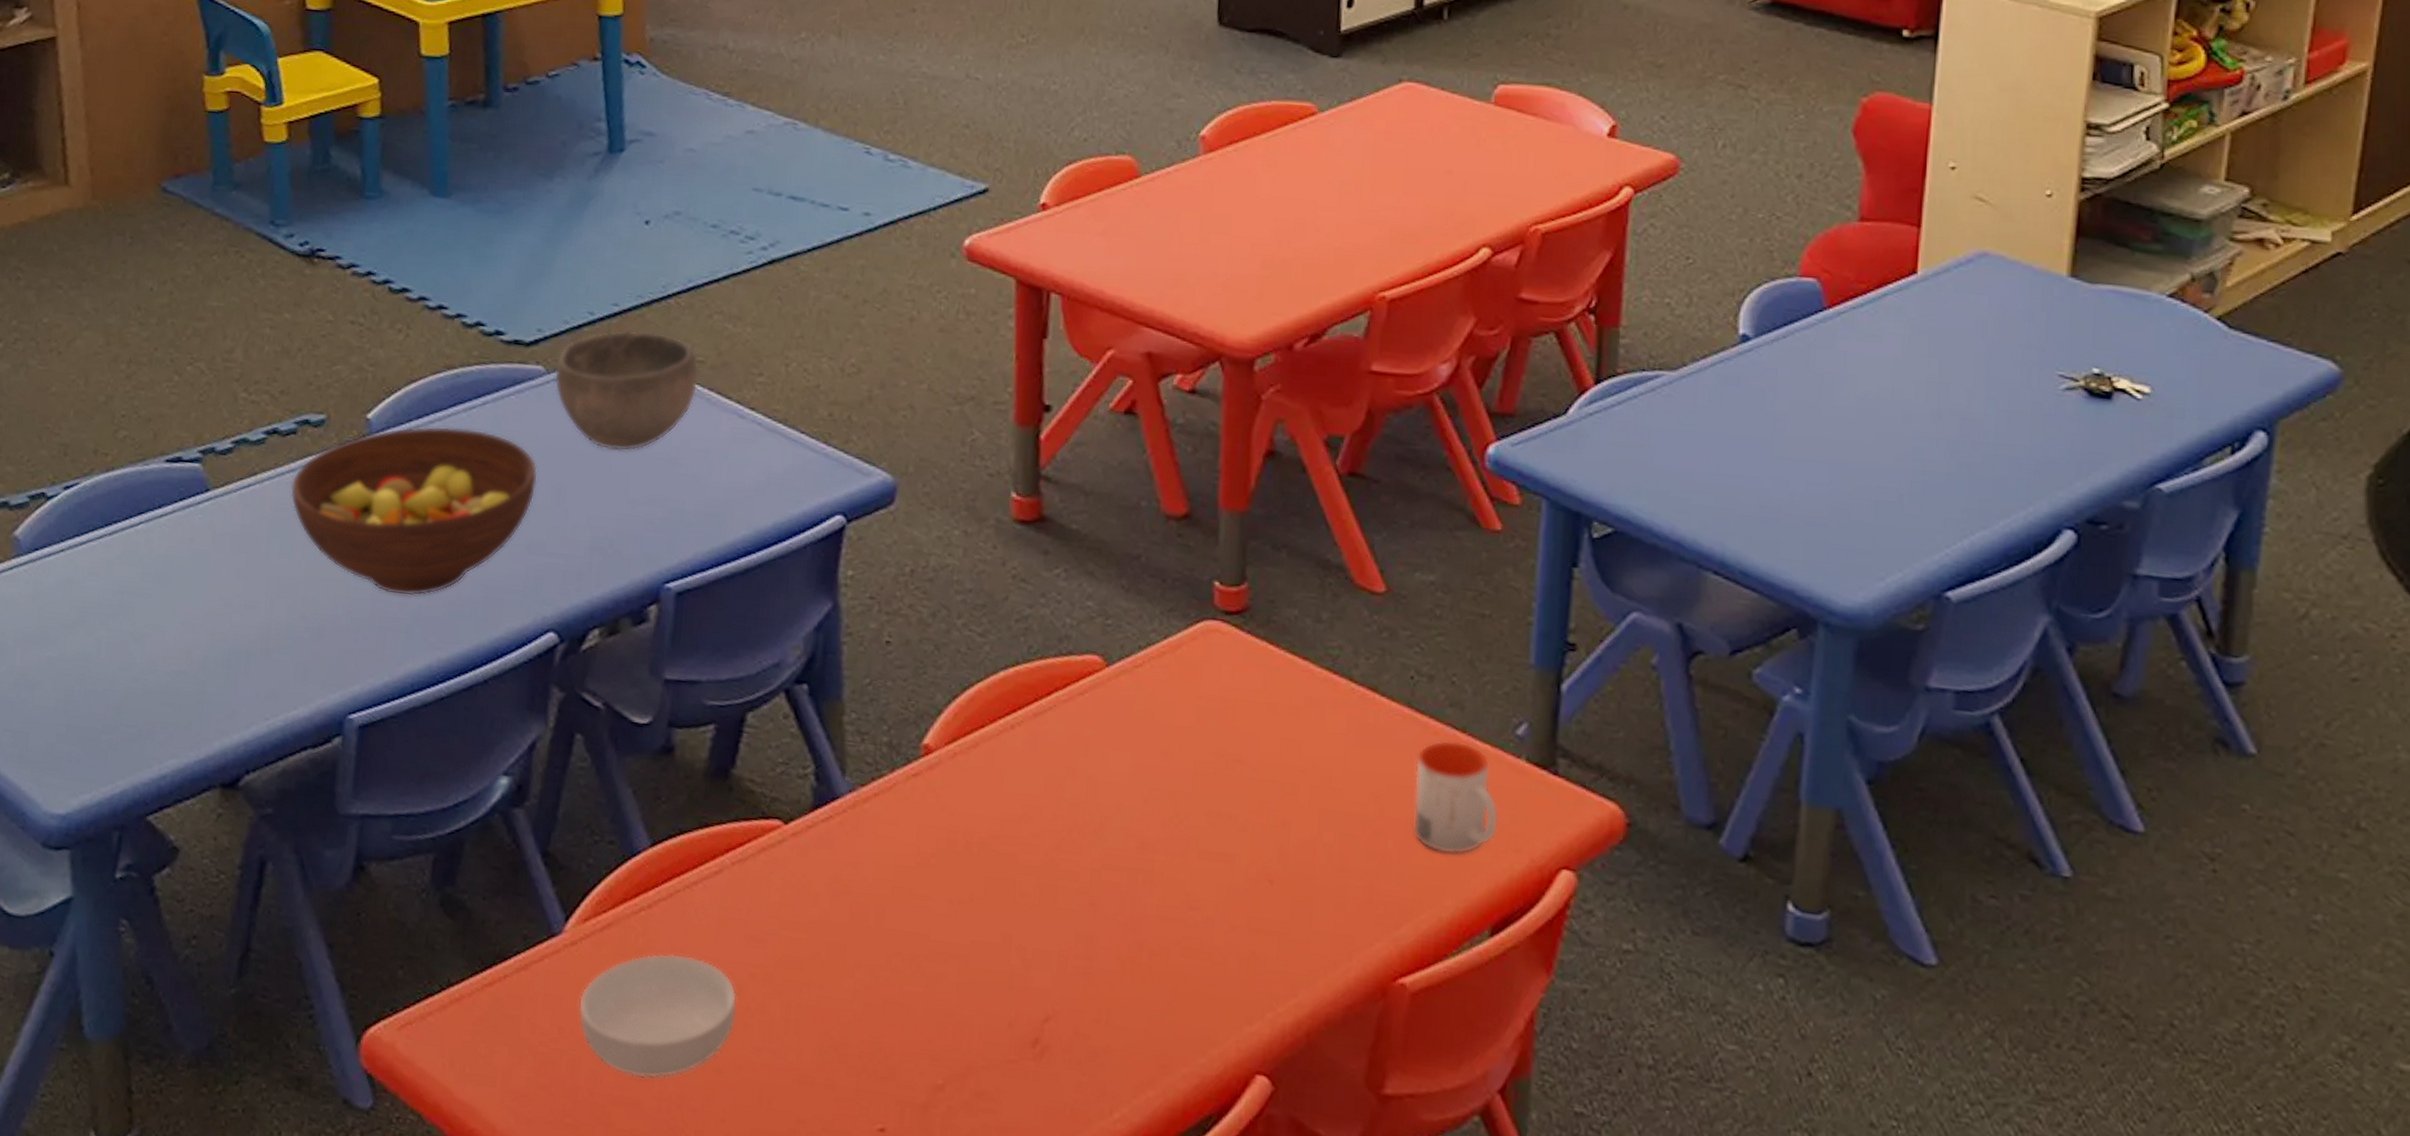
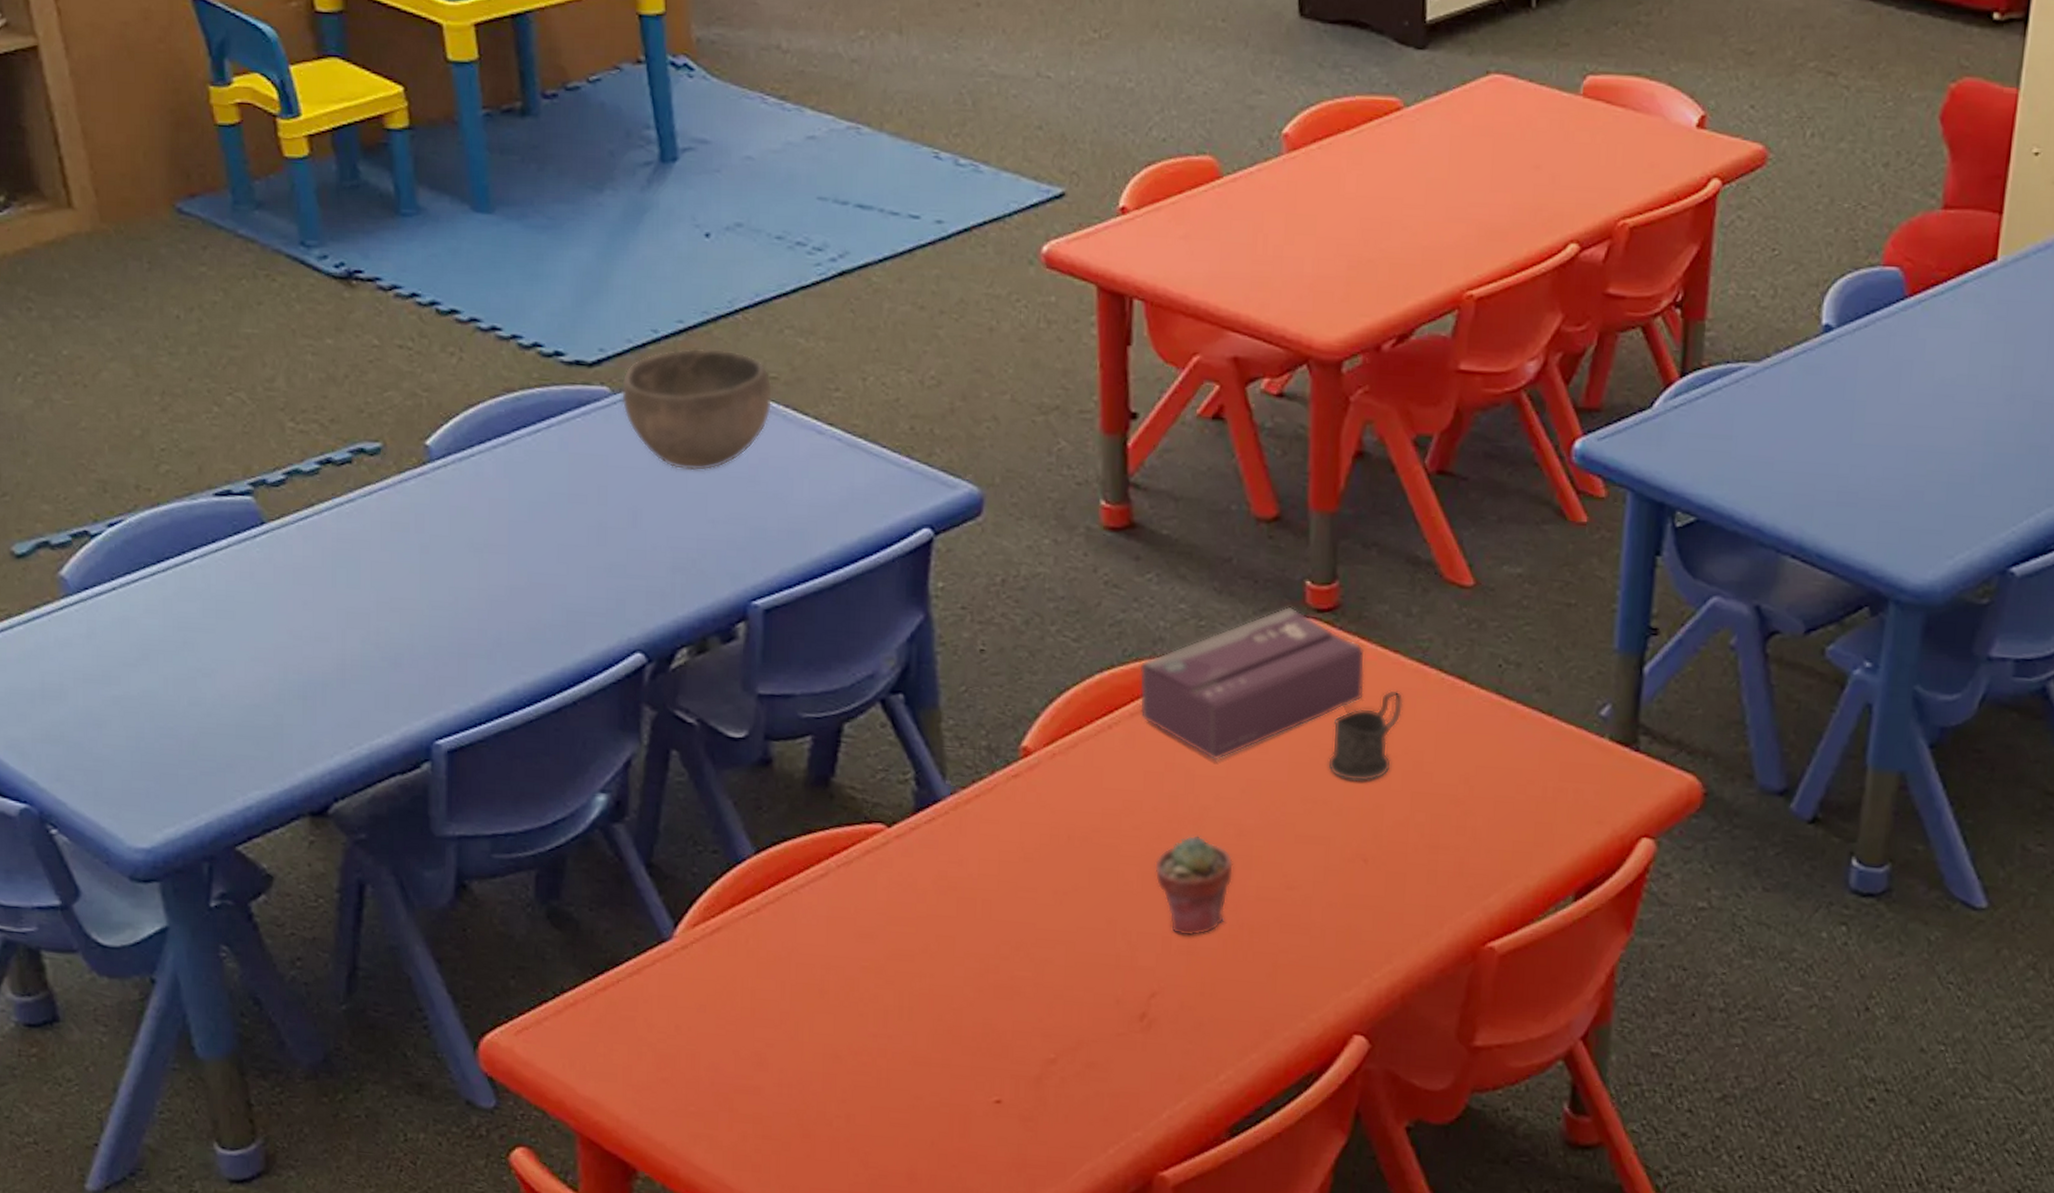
fruit bowl: present [290,426,538,597] -> none [351,450,611,623]
cereal bowl: present [578,953,737,1079] -> none [693,952,851,1068]
tissue box: none [1043,607,1274,767] -> present [1139,606,1365,761]
potted succulent: none [1052,846,1135,956] -> present [1154,835,1234,936]
mug: none [1233,699,1312,797] -> present [1327,690,1404,782]
mug: present [1412,740,1499,855] -> none [1500,723,1583,828]

